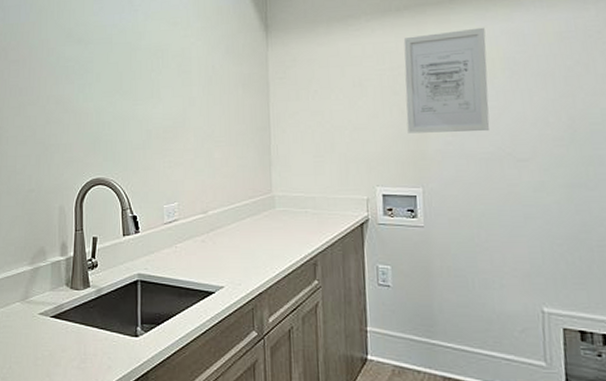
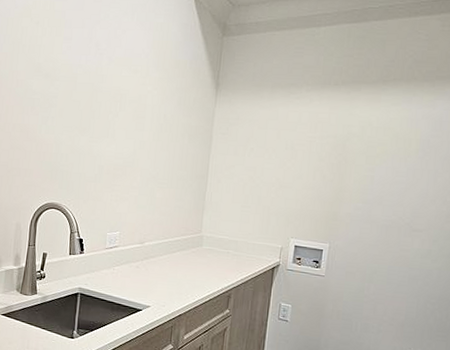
wall art: present [403,27,490,134] -> none [325,109,409,203]

